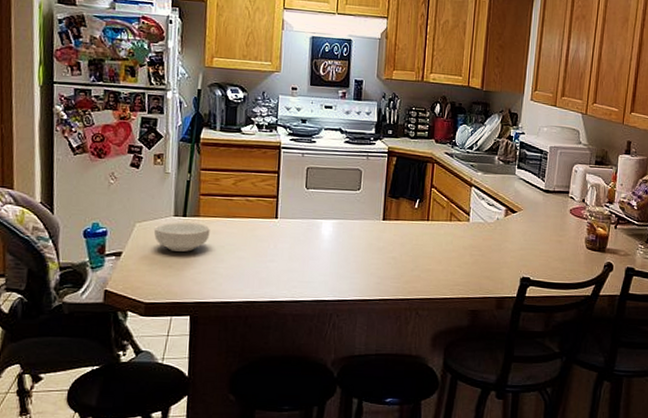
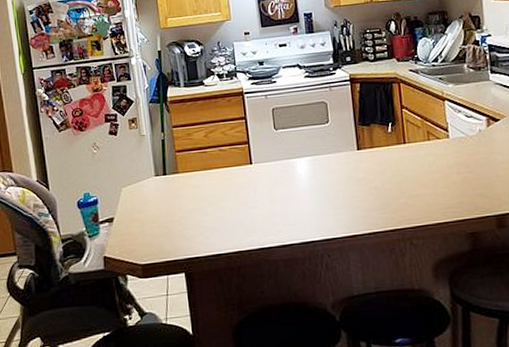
cereal bowl: present [153,221,210,252] -> none [138,179,191,211]

